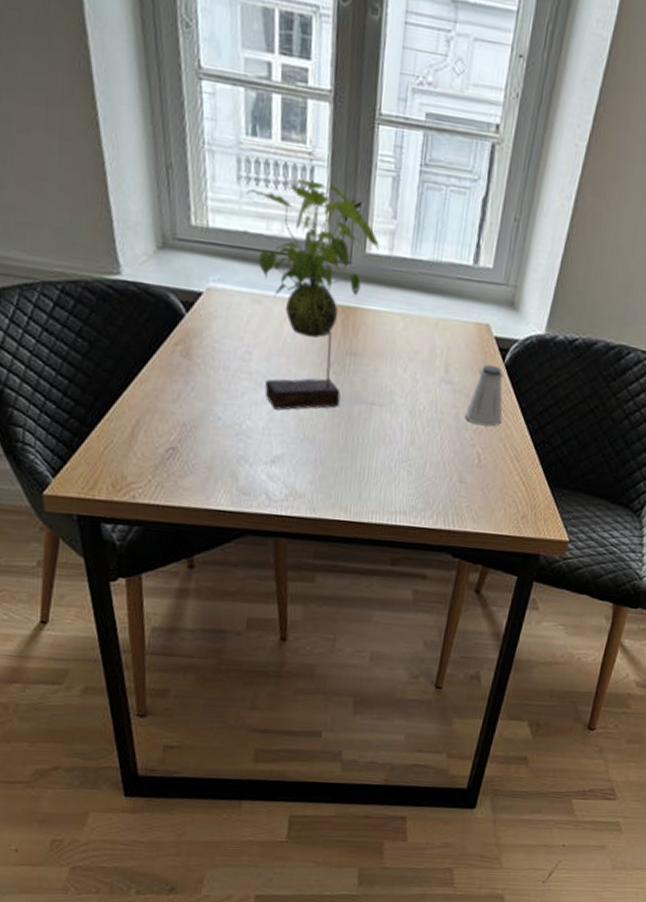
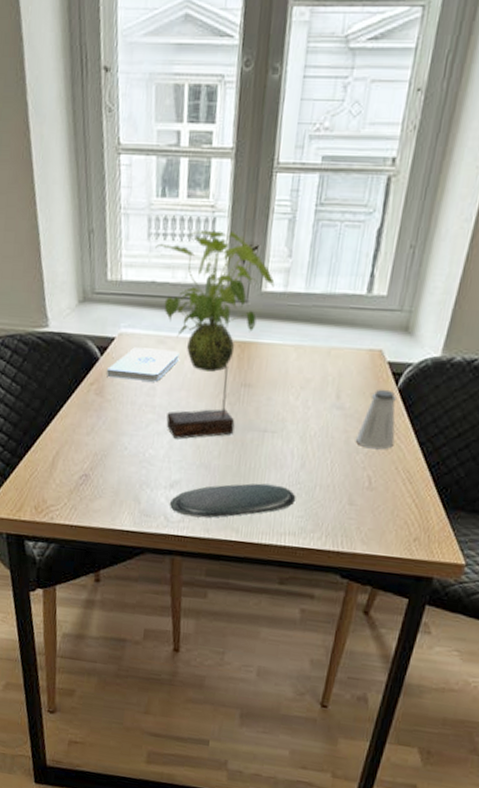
notepad: none [194,305,279,346] -> present [107,347,180,382]
oval tray: none [270,459,407,497] -> present [169,483,296,518]

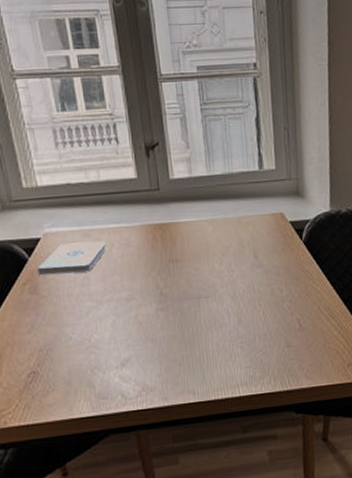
plant: present [155,230,275,439] -> none [64,133,180,320]
oval tray: present [169,483,296,518] -> none [123,343,241,390]
saltshaker: present [355,389,396,450] -> none [278,244,312,296]

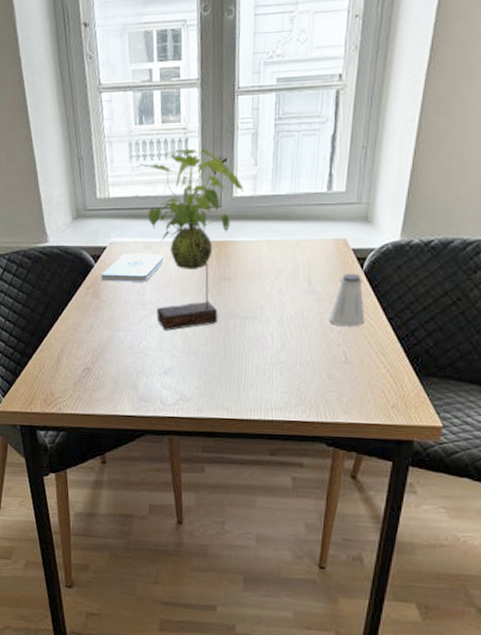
plant: none [64,133,180,320] -> present [137,148,244,331]
saltshaker: none [278,244,312,296] -> present [328,273,365,327]

